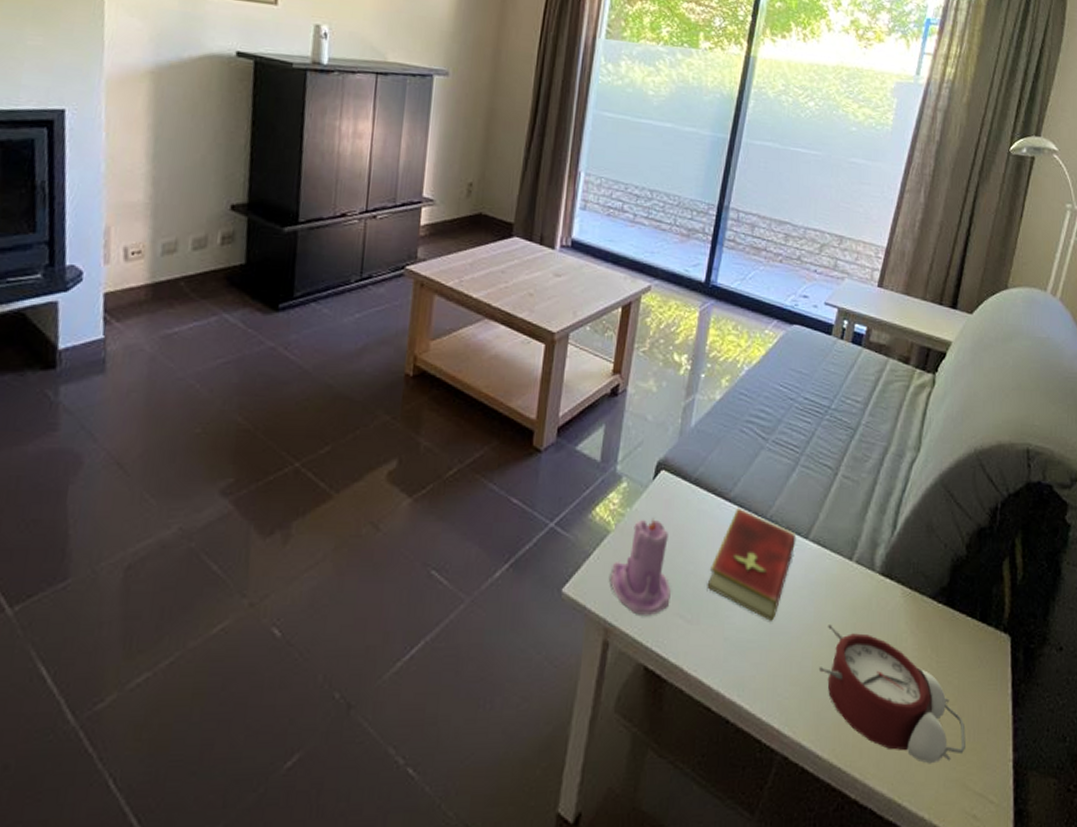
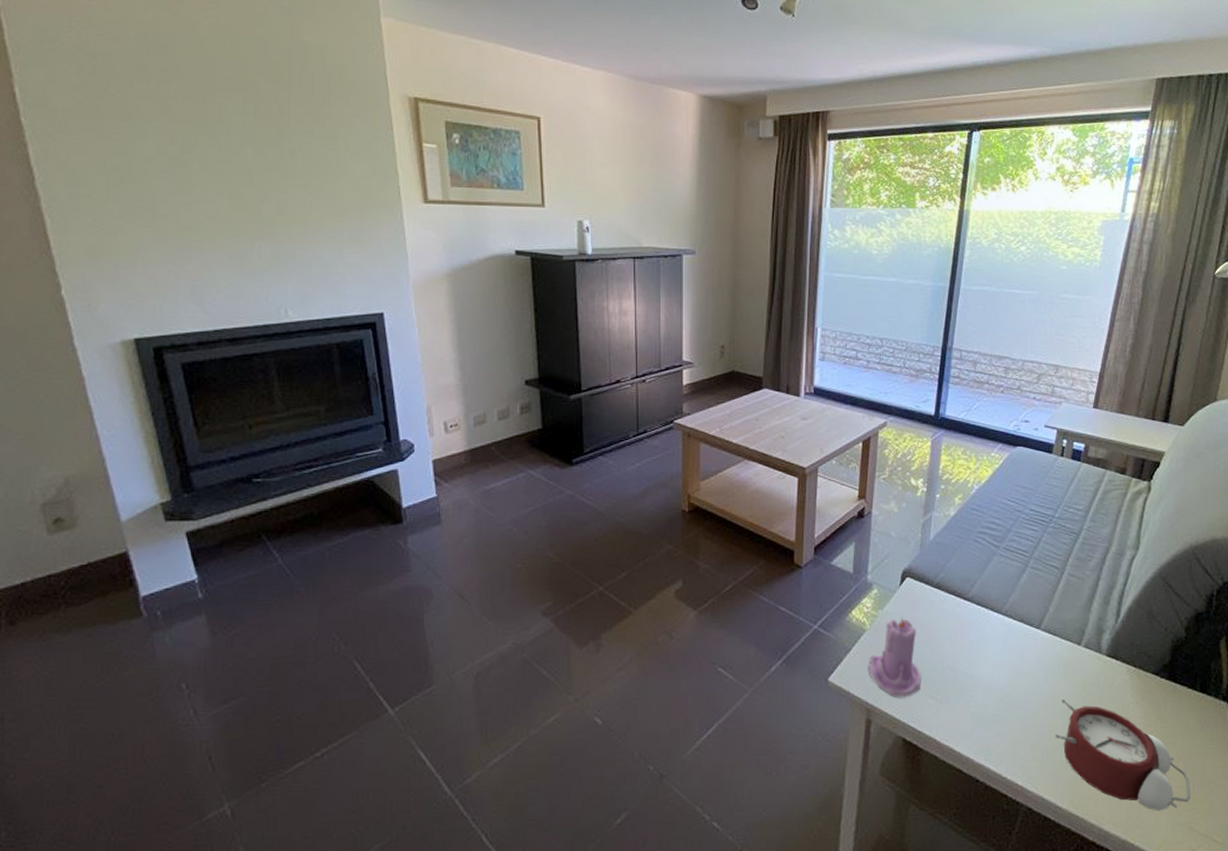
hardcover book: present [707,507,797,621] -> none [952,605,1030,698]

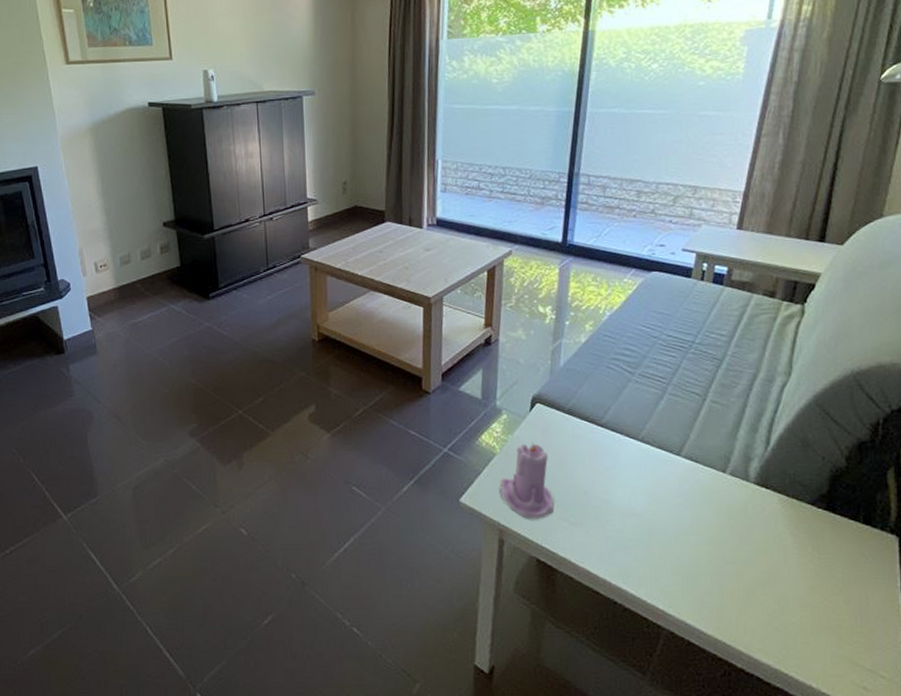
alarm clock: present [1055,699,1190,811] -> none [698,526,852,643]

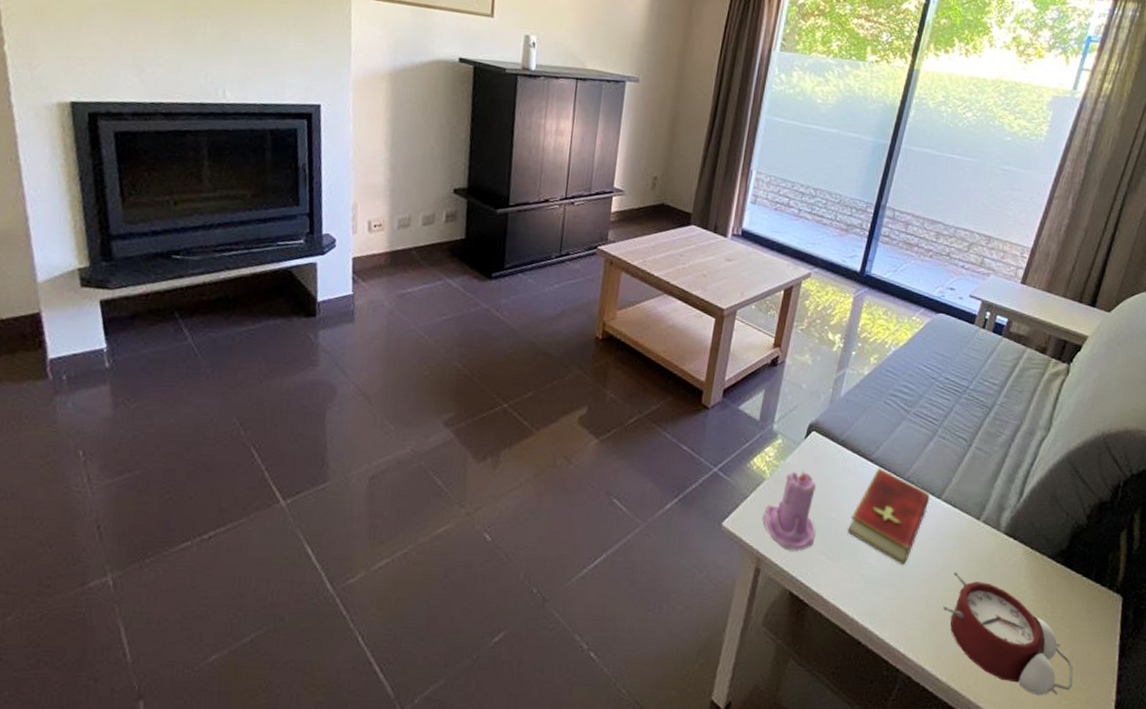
hardcover book: none [587,431,669,524] -> present [847,467,930,565]
alarm clock: none [698,526,852,643] -> present [943,572,1074,696]

